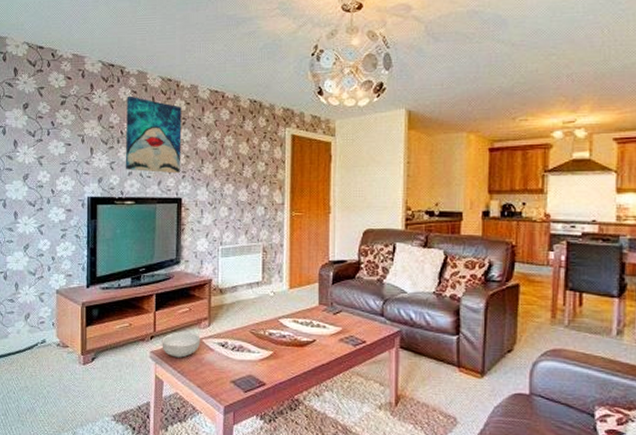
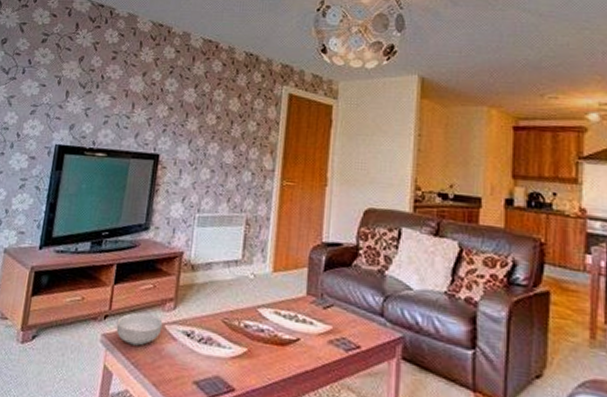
wall art: present [125,95,182,174] -> none [101,38,171,127]

